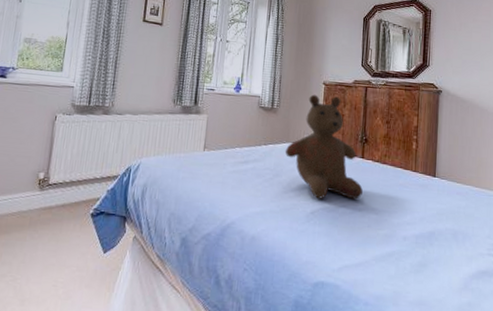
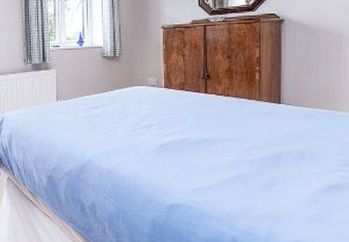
teddy bear: present [285,94,363,200] -> none [130,38,208,133]

